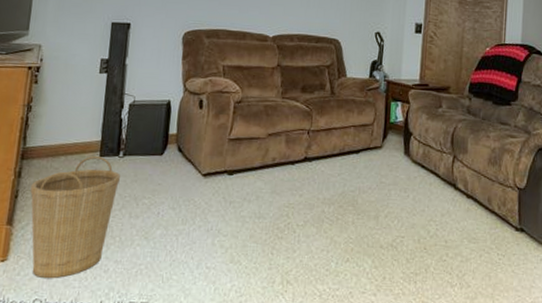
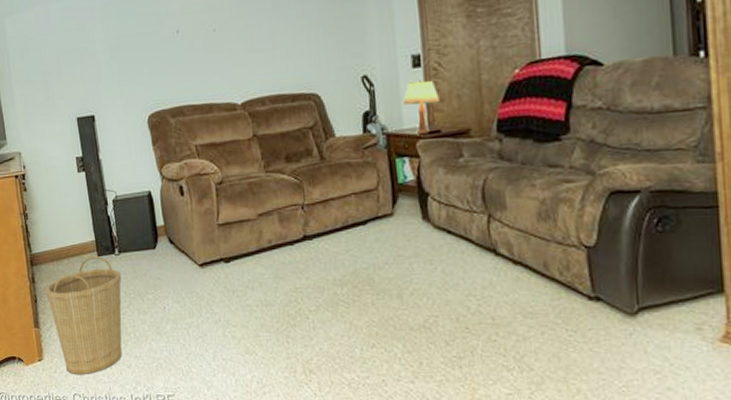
table lamp: none [404,43,432,86] -> present [403,79,441,135]

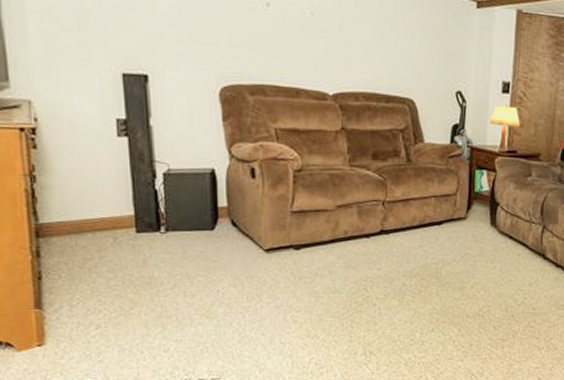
basket: present [45,256,122,375] -> none [56,233,166,361]

